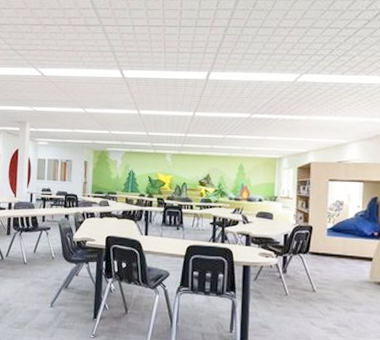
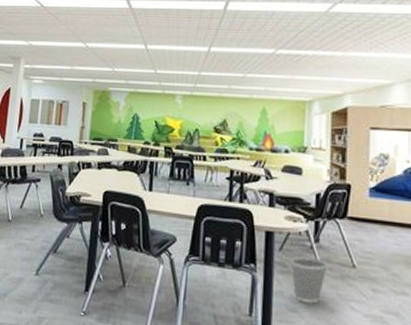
wastebasket: none [263,284,293,321] -> present [290,256,328,304]

